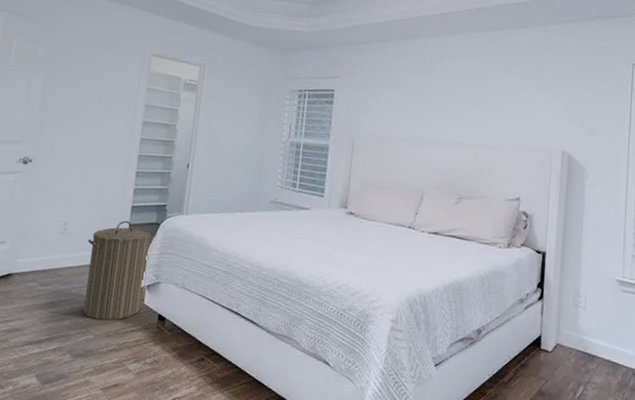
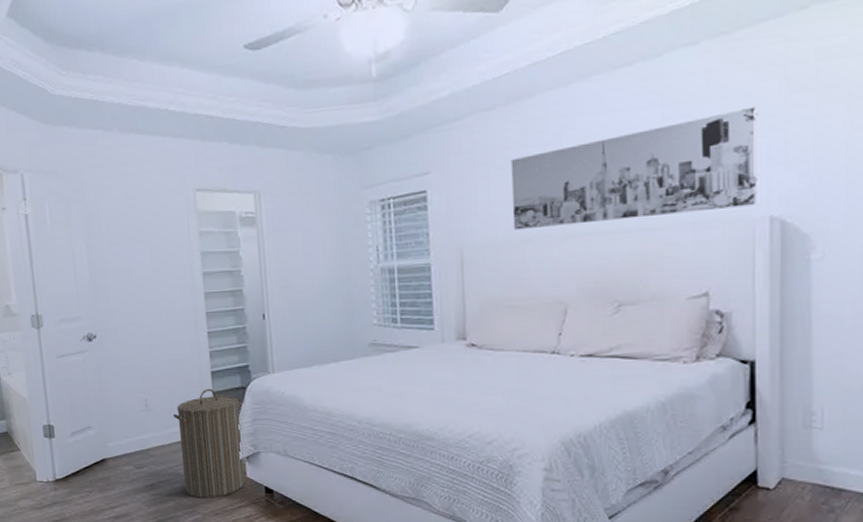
wall art: none [393,75,560,142] -> present [510,106,759,231]

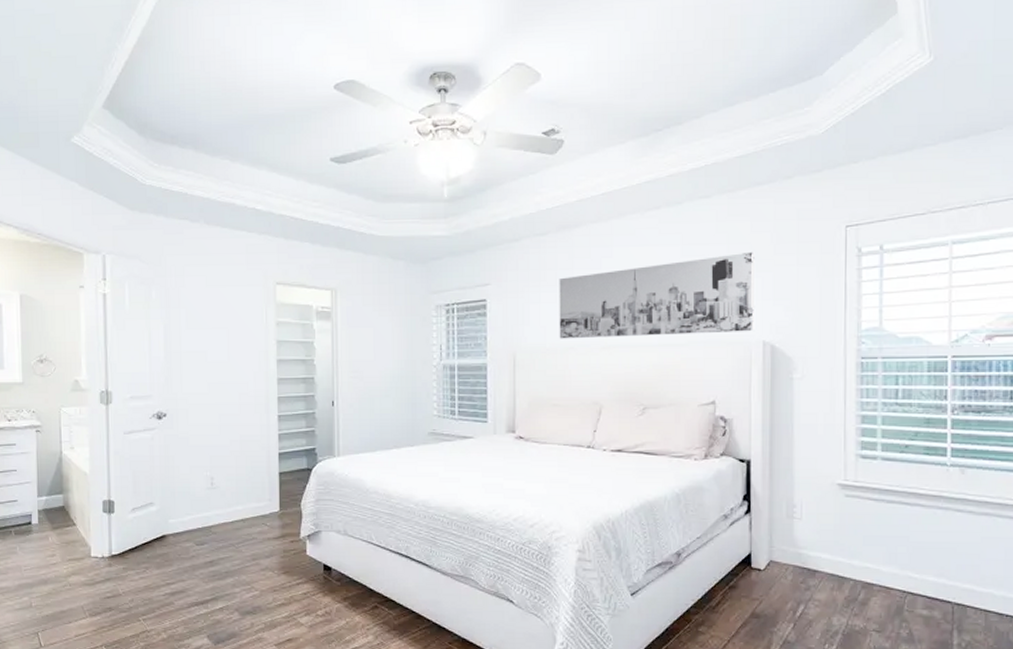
laundry hamper: present [173,388,246,498] -> none [238,469,308,575]

